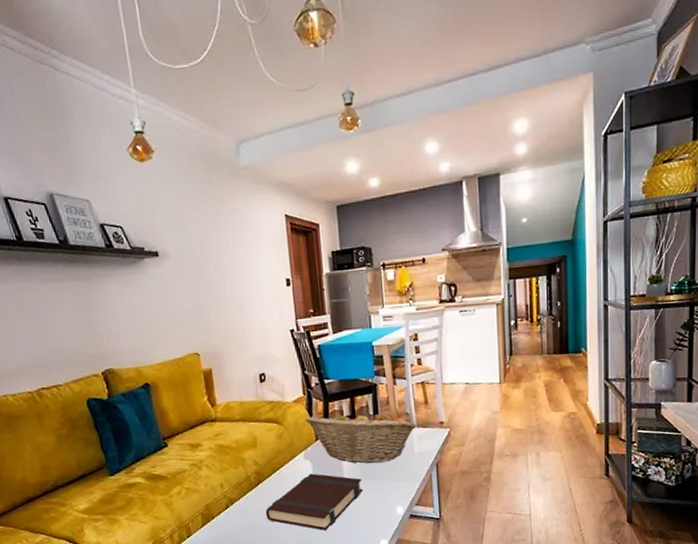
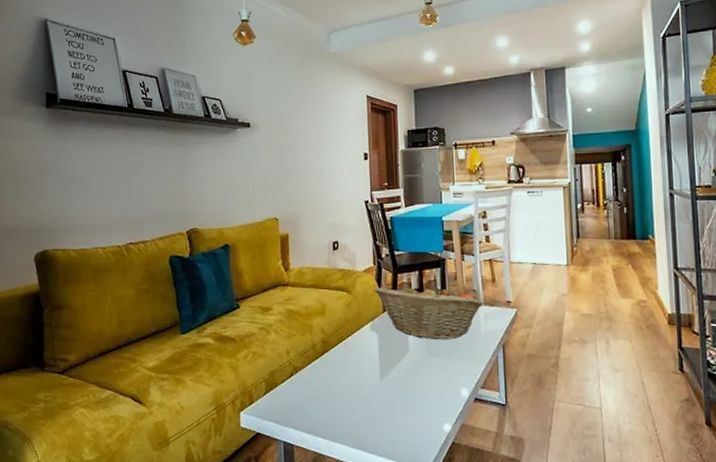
book: present [265,473,363,531] -> none [329,346,428,408]

